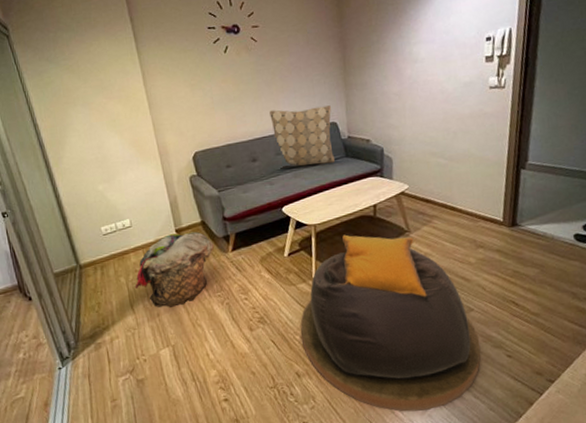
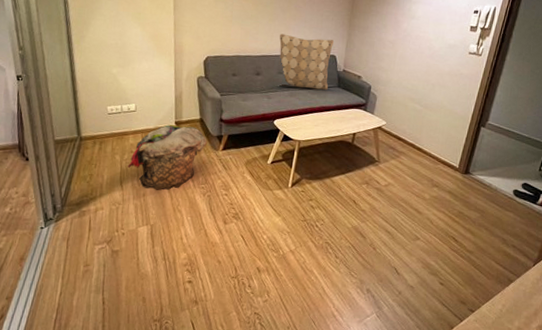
beanbag: present [300,234,481,412] -> none [267,154,420,319]

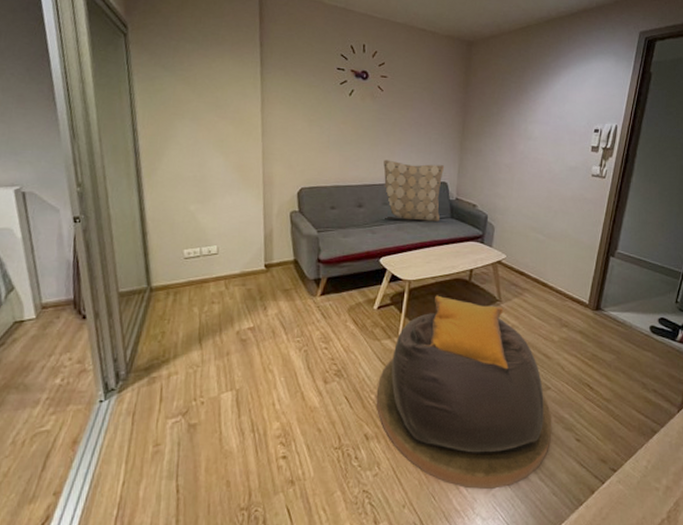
laundry basket: present [128,125,208,190] -> none [208,268,303,347]
beanbag: none [267,154,420,319] -> present [376,295,552,489]

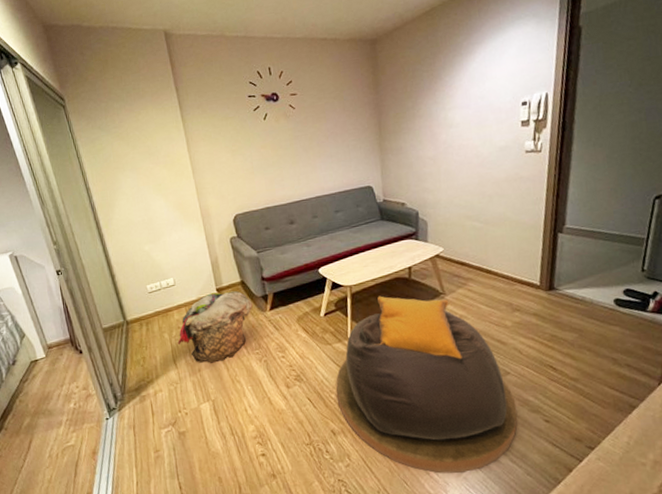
laundry basket: none [208,268,303,347] -> present [177,290,254,363]
pillow: present [383,159,444,222] -> none [307,170,371,231]

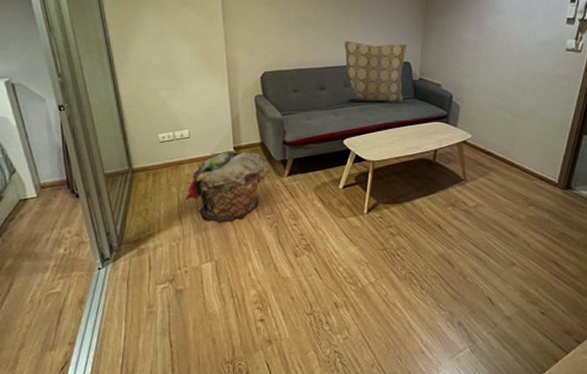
pillow: none [307,170,371,231] -> present [344,41,406,102]
beanbag: present [336,296,518,474] -> none [344,175,517,354]

